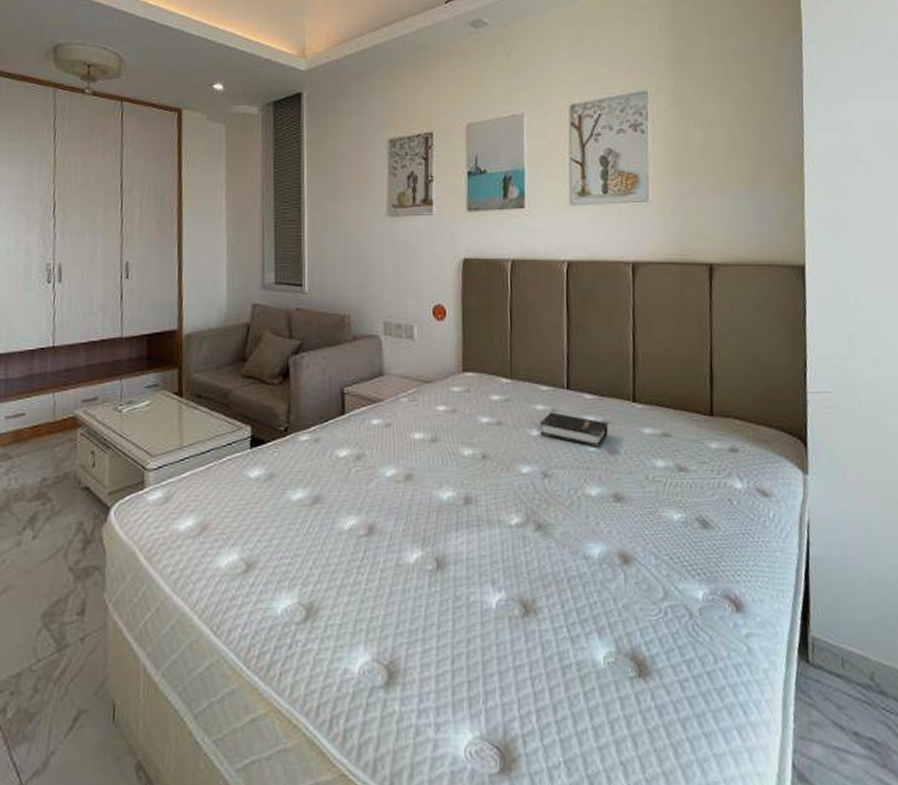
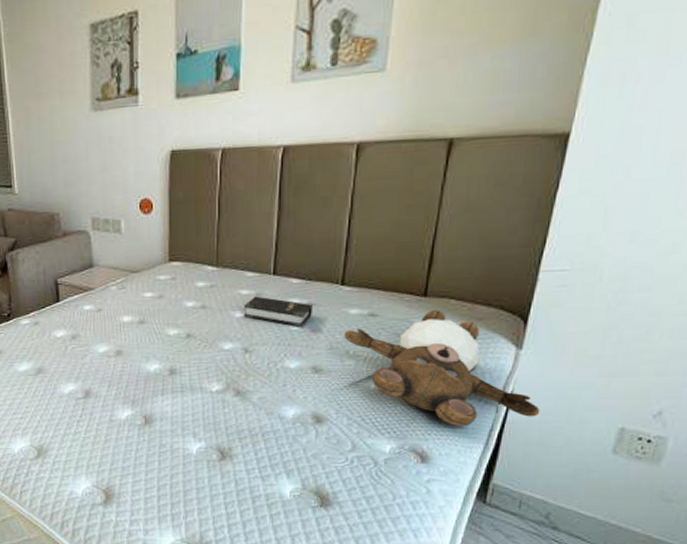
teddy bear: none [641,431,839,564] -> present [344,310,541,426]

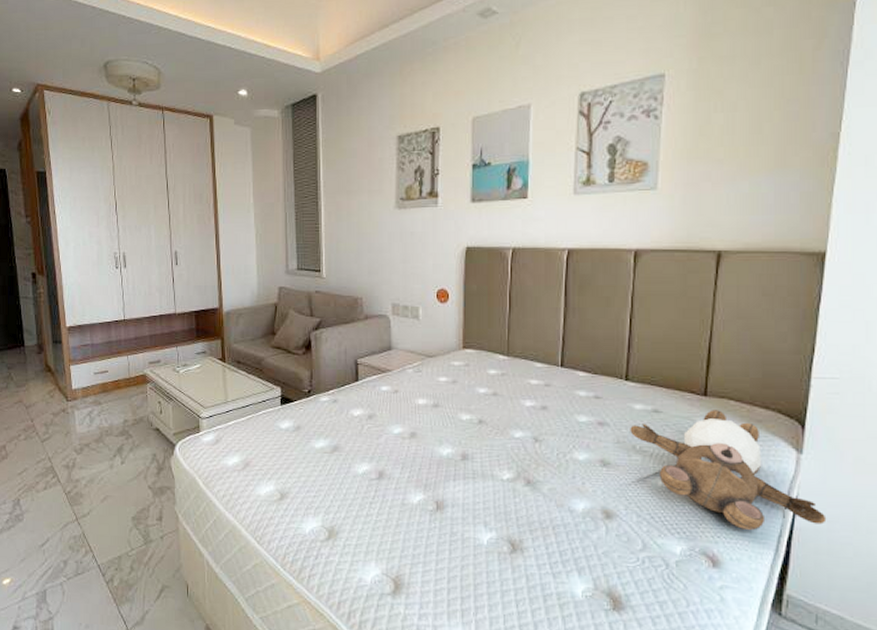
hardback book: present [244,296,312,328] -> none [533,386,599,421]

